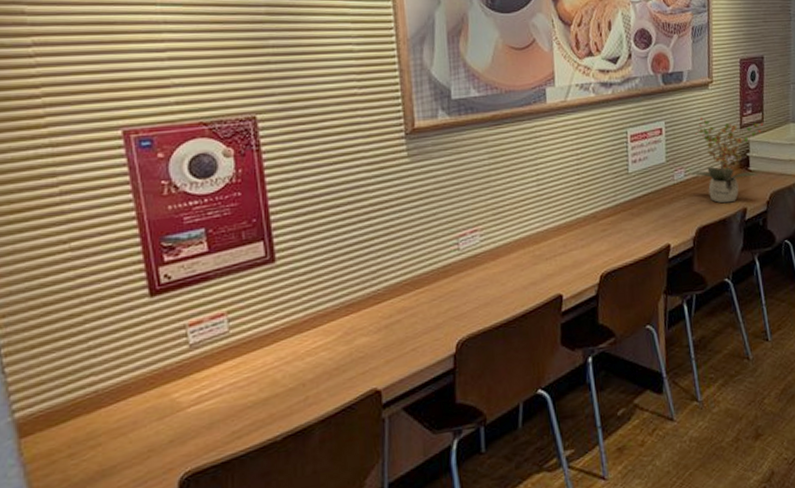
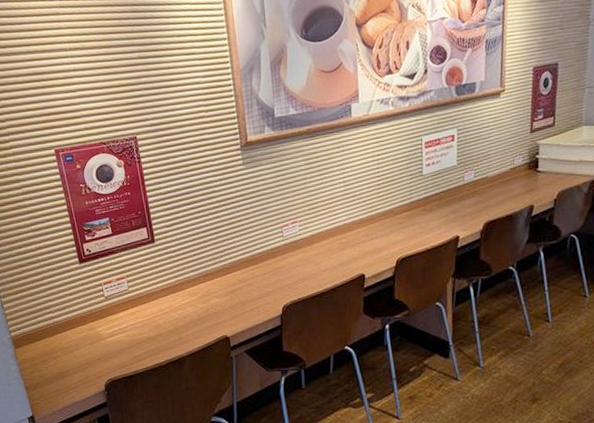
potted plant: present [692,117,763,203] -> none [482,124,554,201]

